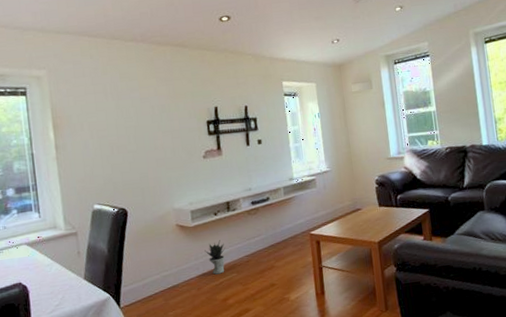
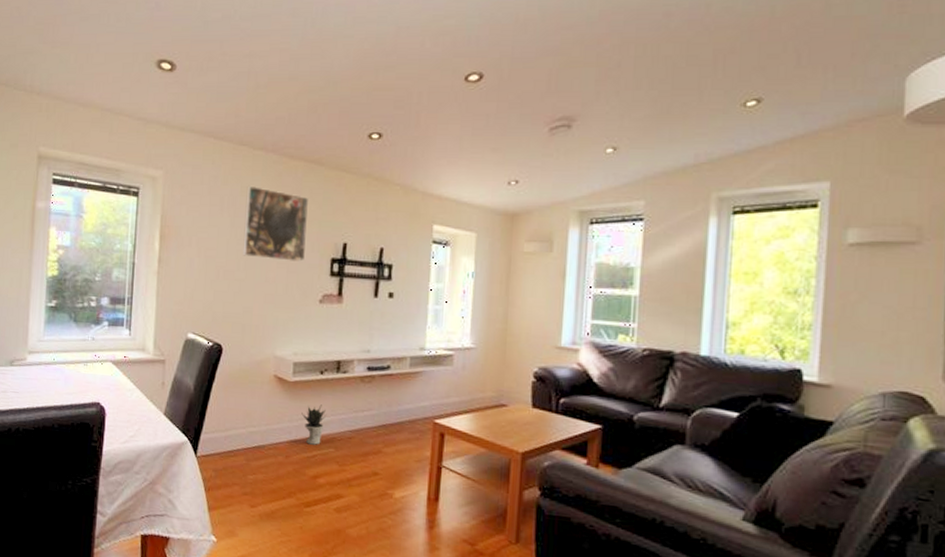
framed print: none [125,71,185,131] -> present [242,185,309,263]

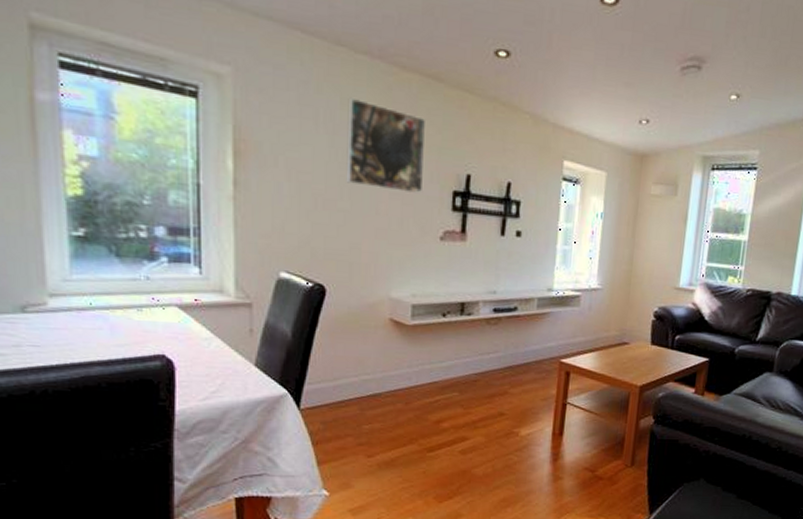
potted plant: present [301,404,327,445] -> none [422,348,450,390]

